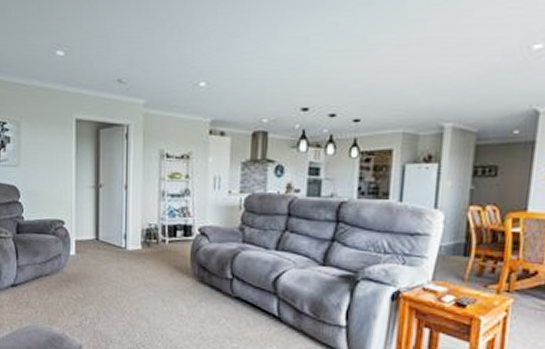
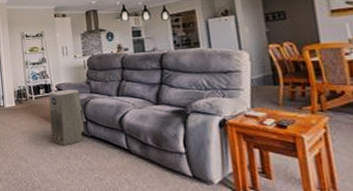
air purifier: none [183,235,230,307] -> present [48,89,84,146]

